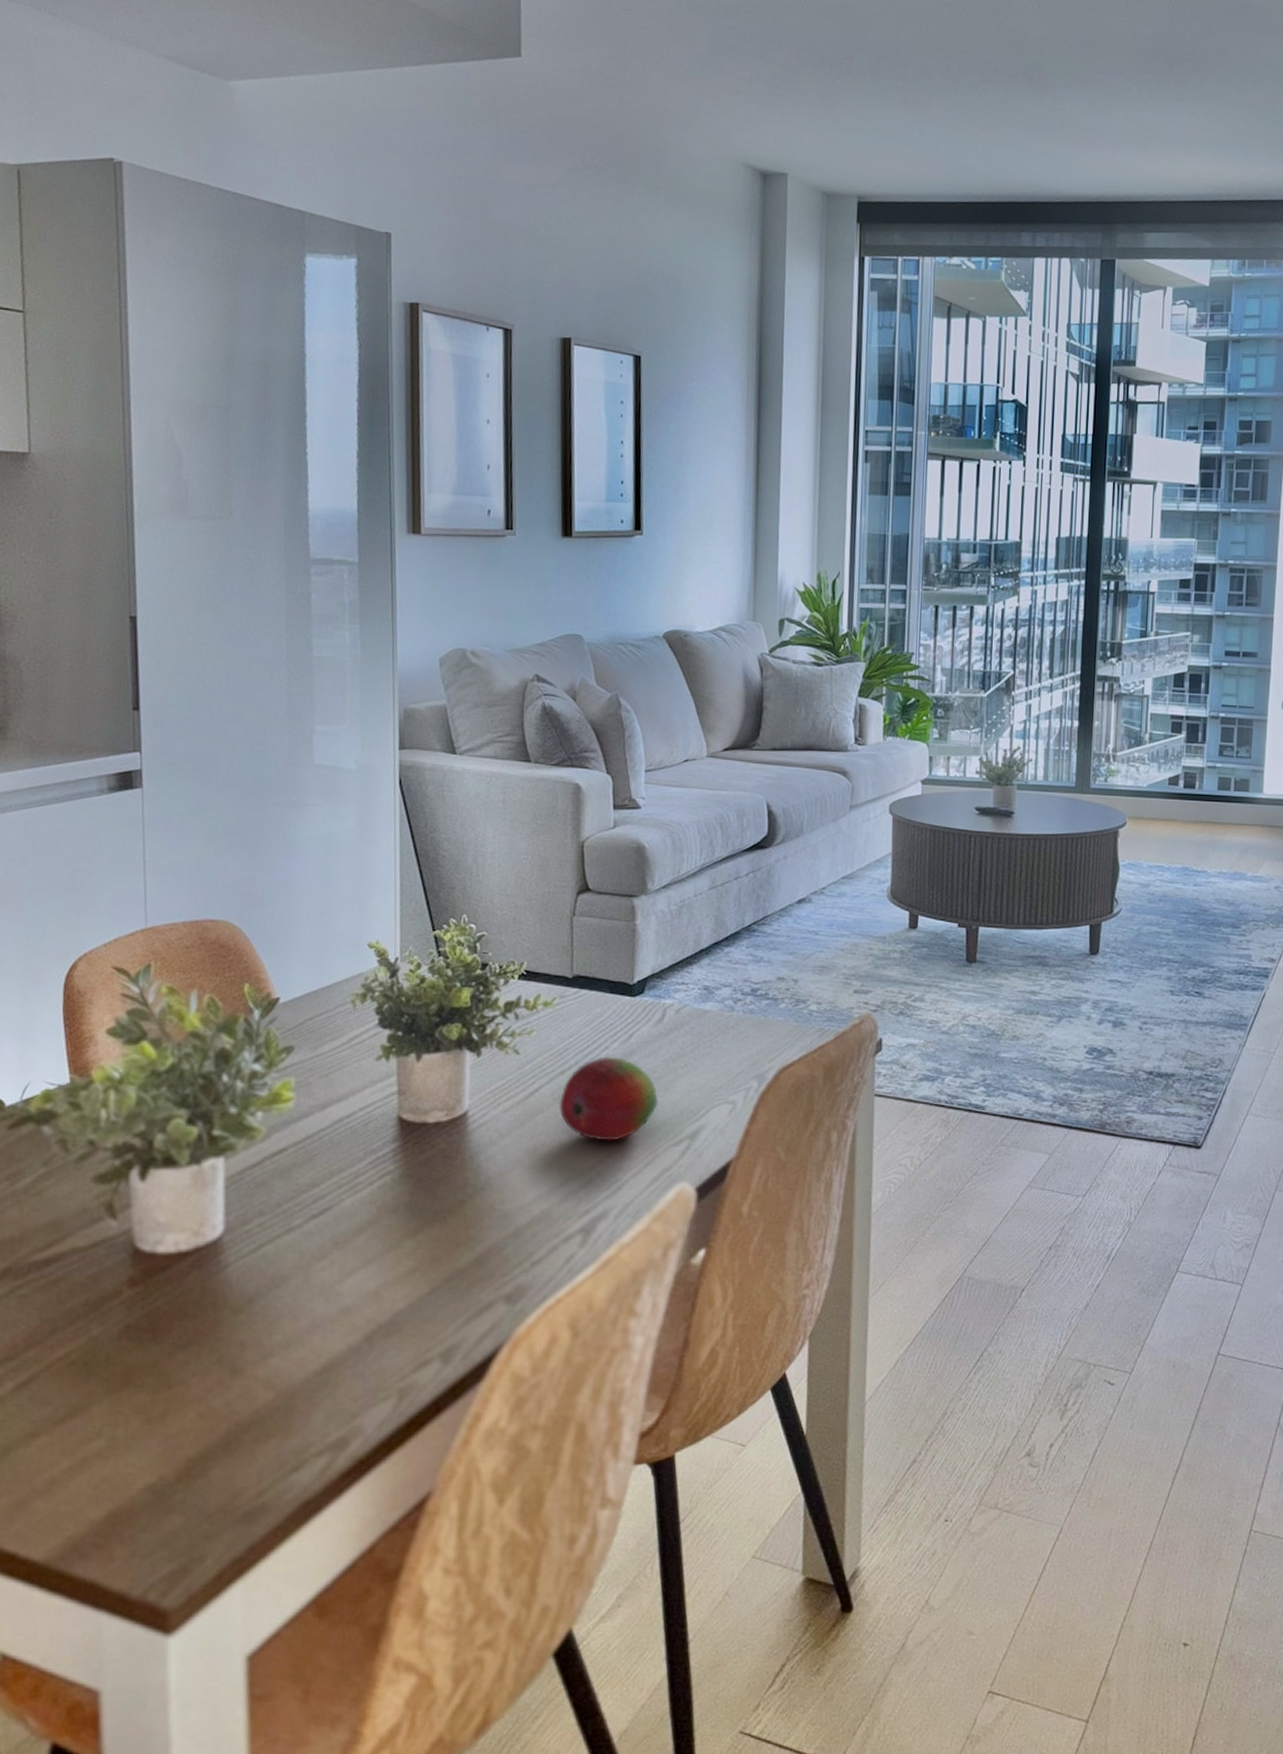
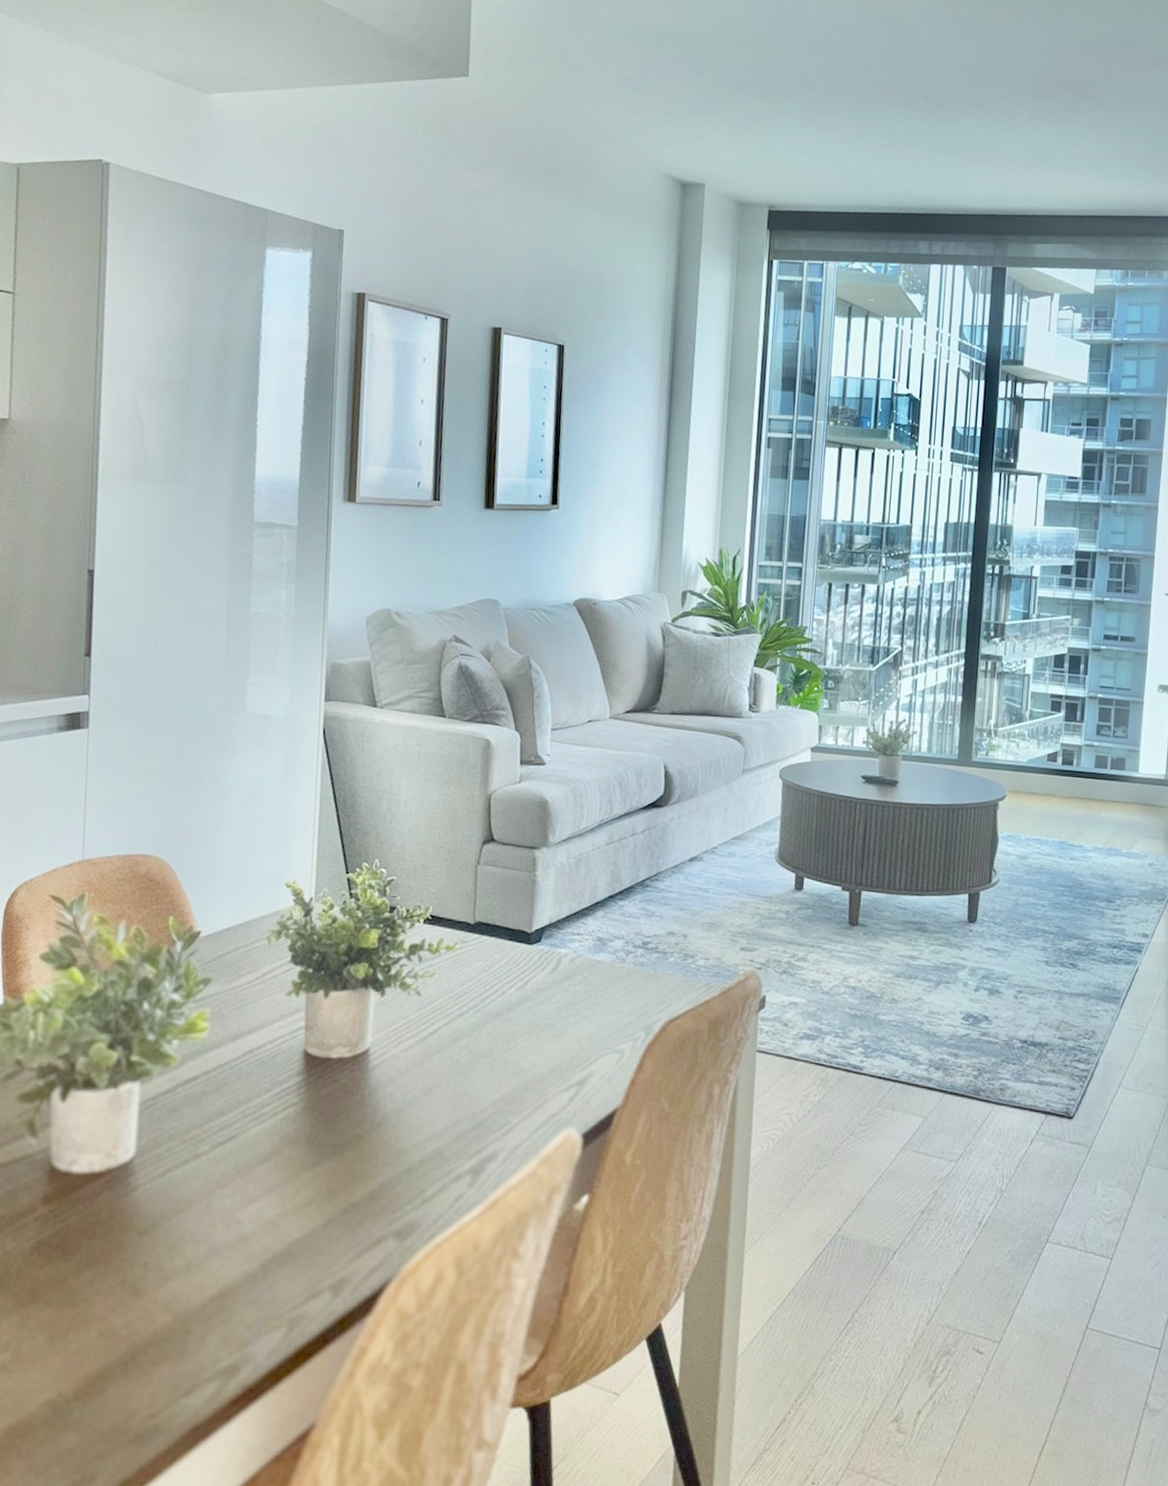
fruit: present [558,1056,659,1141] -> none [455,1001,550,1085]

